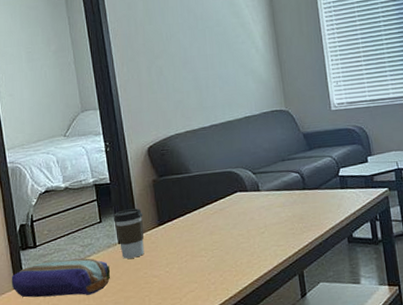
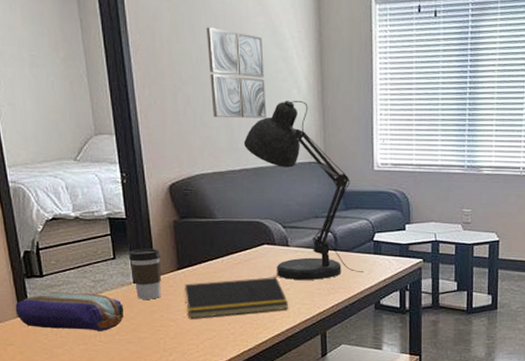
notepad: none [165,222,265,273] -> present [183,277,289,319]
wall art: none [174,8,230,83] -> present [207,27,267,119]
desk lamp: none [211,58,333,223] -> present [243,101,364,280]

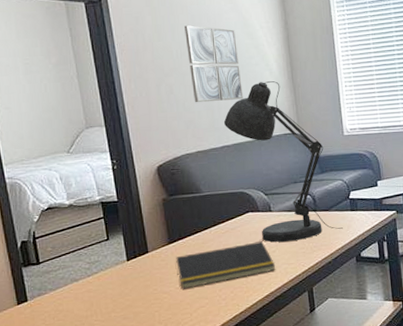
pencil case: present [15,292,124,331] -> none [13,275,119,314]
coffee cup: present [129,248,162,299] -> none [122,226,154,276]

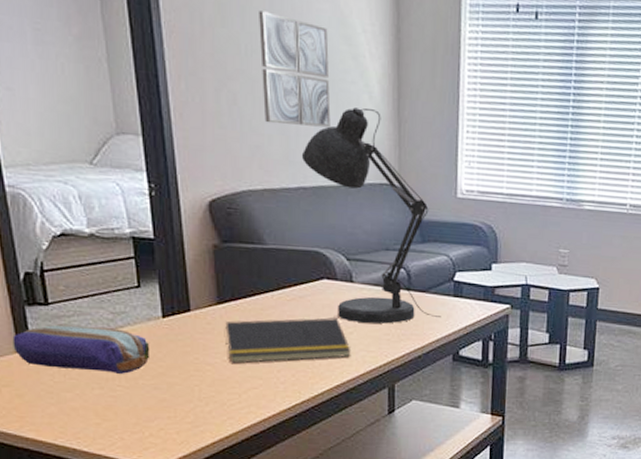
pencil case: none [13,275,119,314] -> present [12,324,150,374]

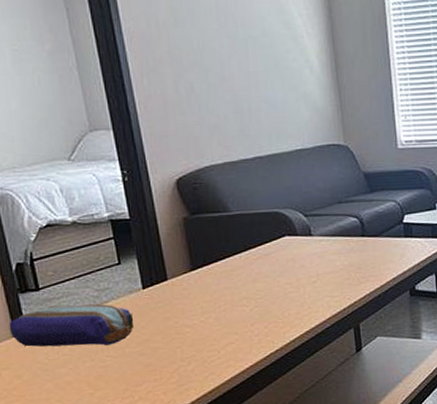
notepad: present [224,317,351,363] -> none [199,270,317,323]
wall art: present [259,10,331,128] -> none [207,9,278,105]
desk lamp: present [301,107,441,324] -> none [255,81,395,272]

